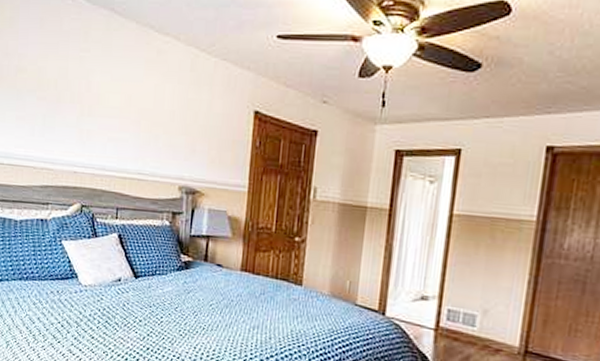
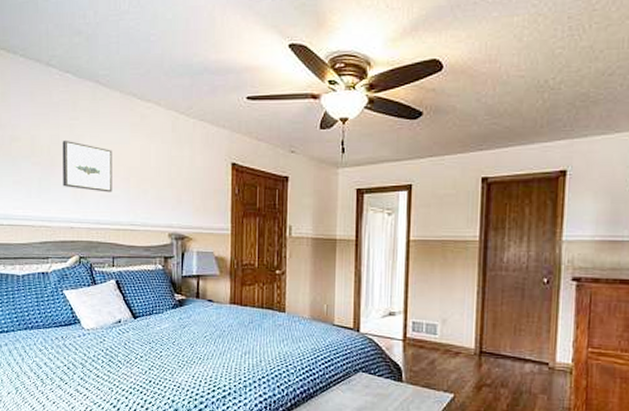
wall art: none [68,73,124,136] -> present [62,140,112,193]

